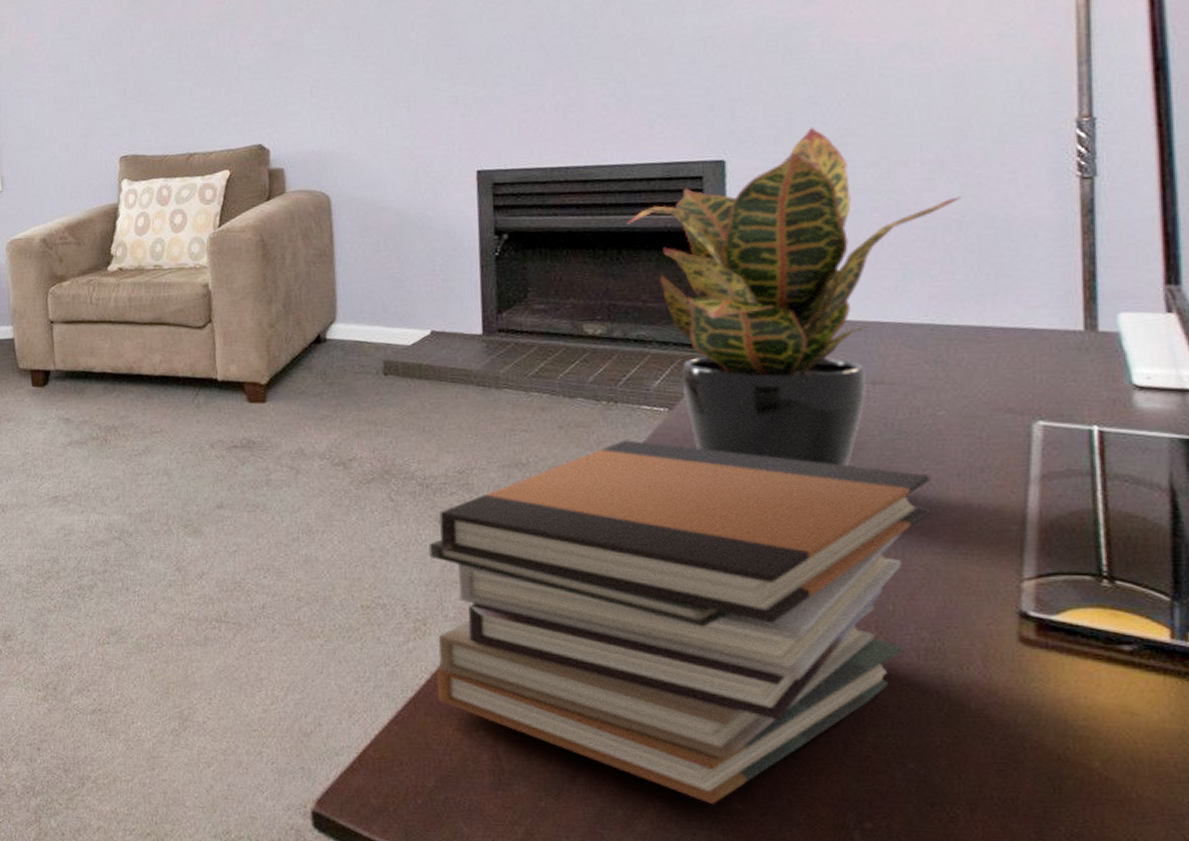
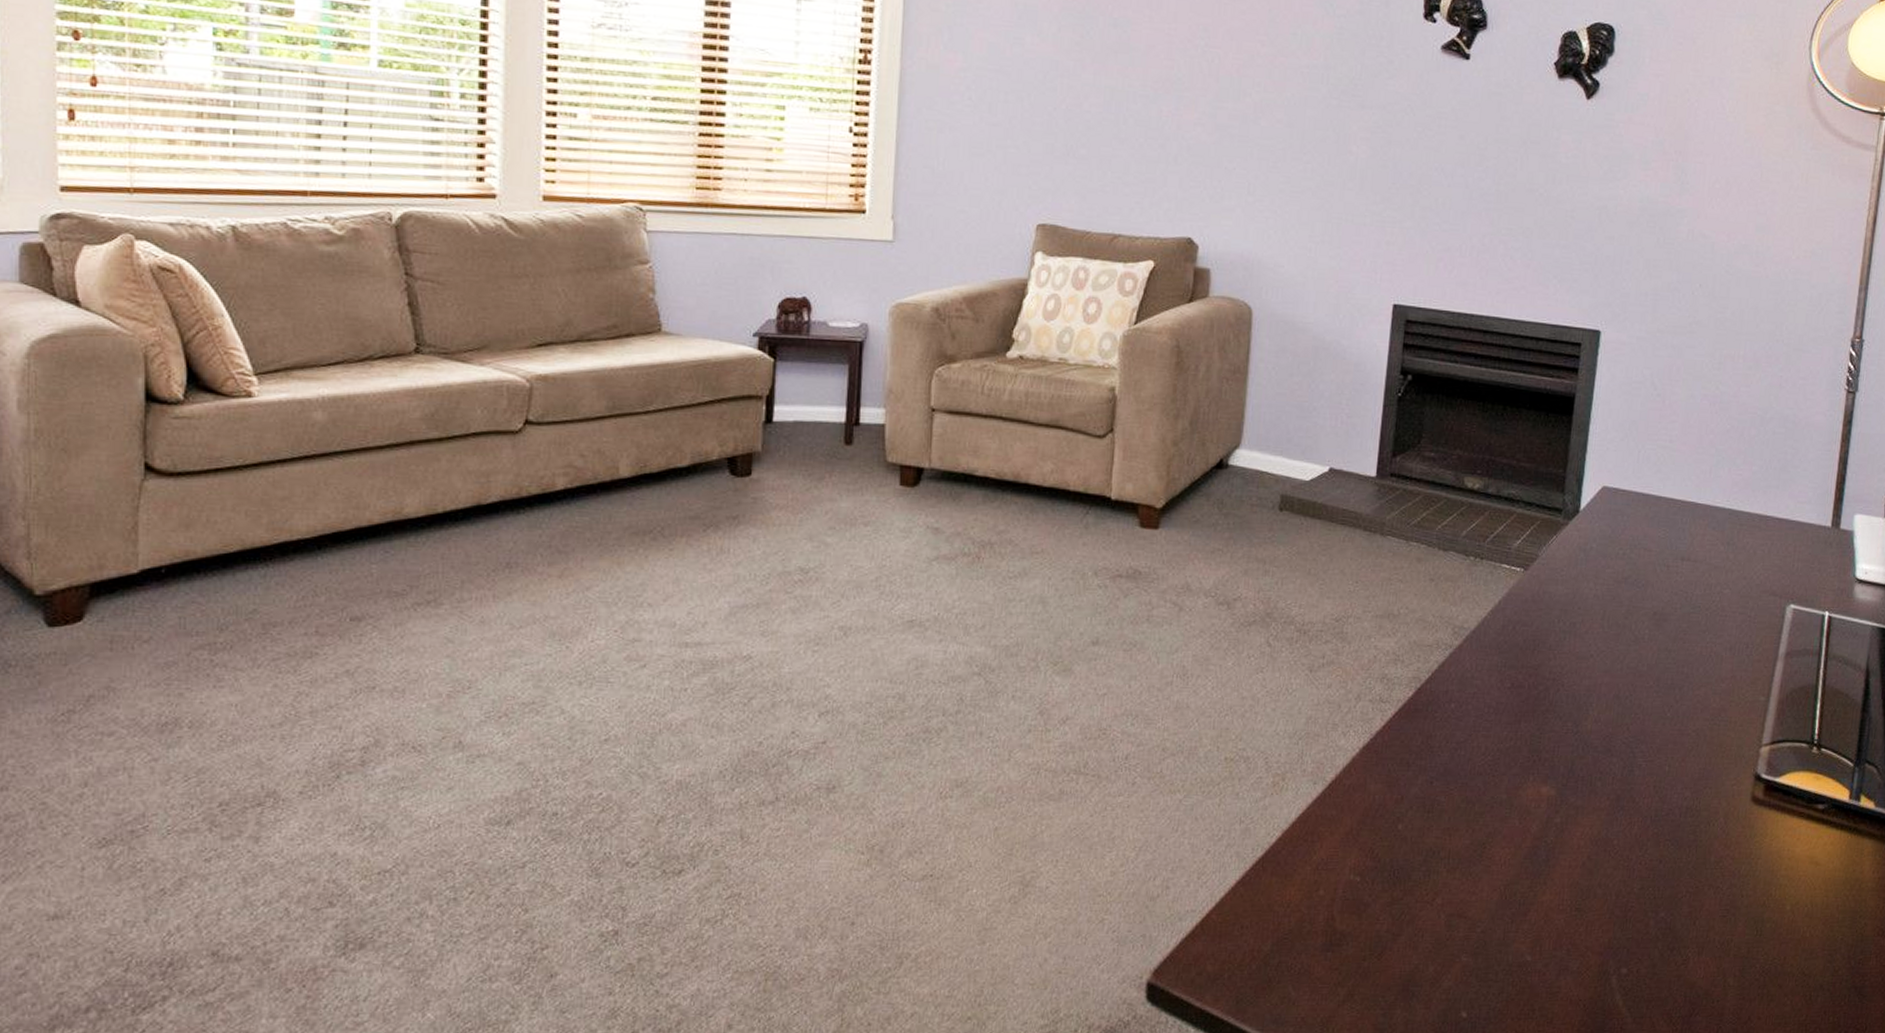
book stack: present [429,440,931,805] -> none [1286,597,1711,958]
potted plant: present [627,127,963,466] -> none [1514,311,1768,635]

